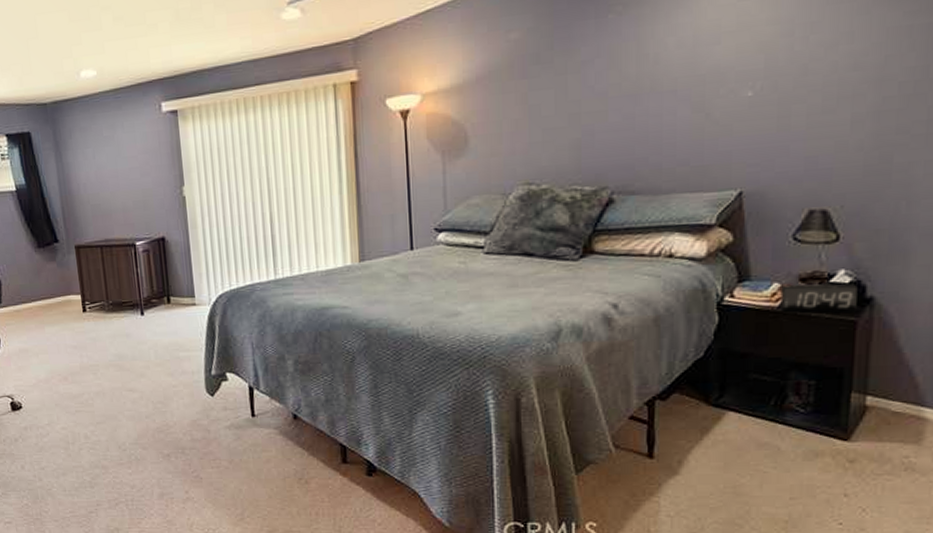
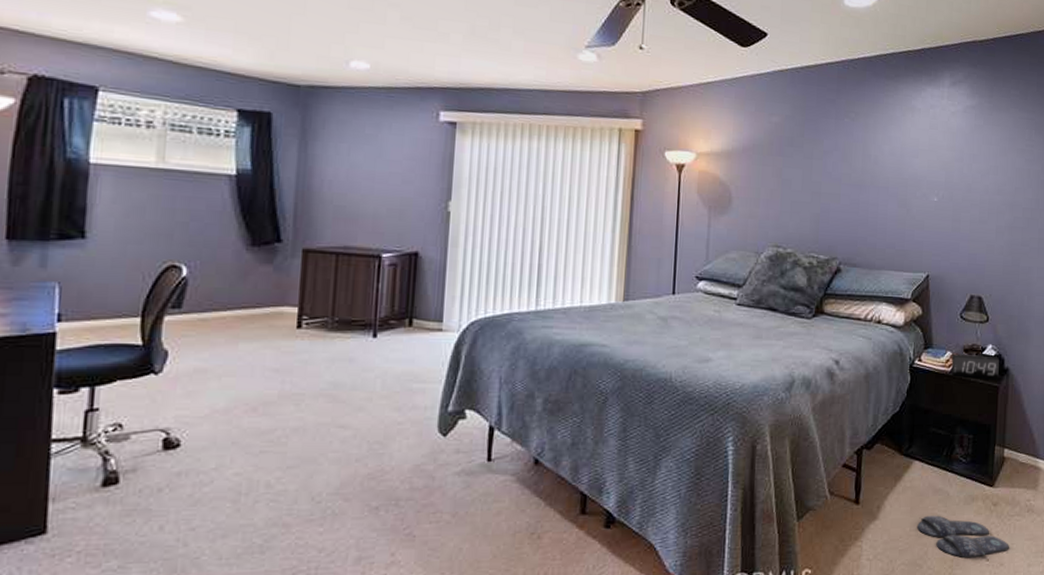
slippers: none [735,472,874,520] -> present [917,515,1009,558]

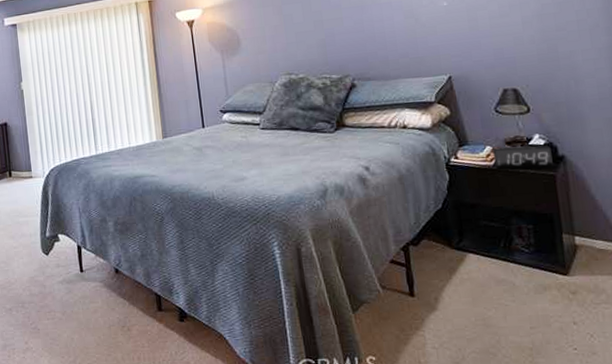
slippers: present [917,515,1009,558] -> none [483,305,601,347]

